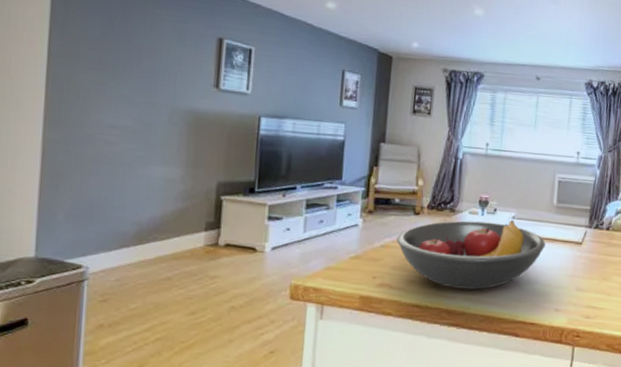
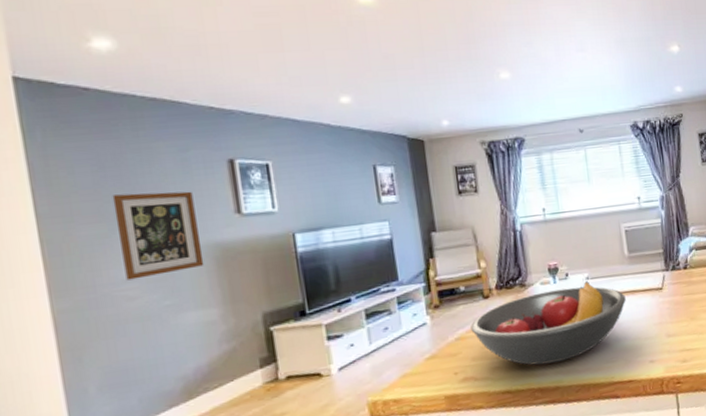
wall art: none [110,49,182,129] -> present [112,191,204,281]

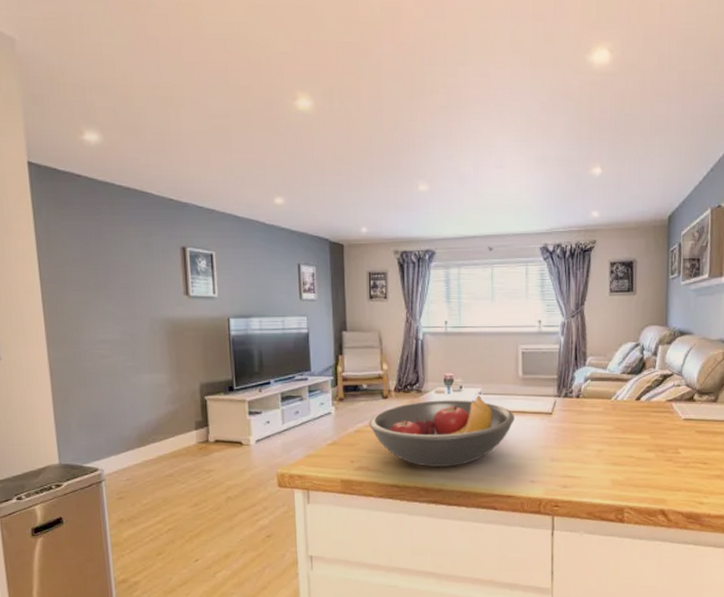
wall art: present [112,191,204,281] -> none [94,269,158,341]

